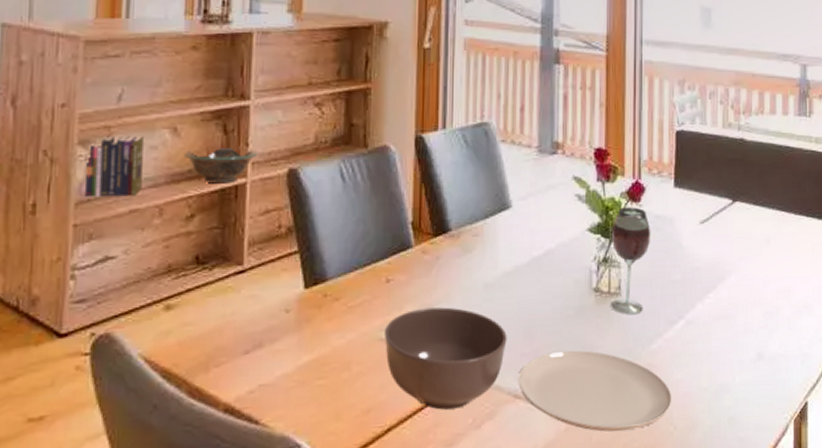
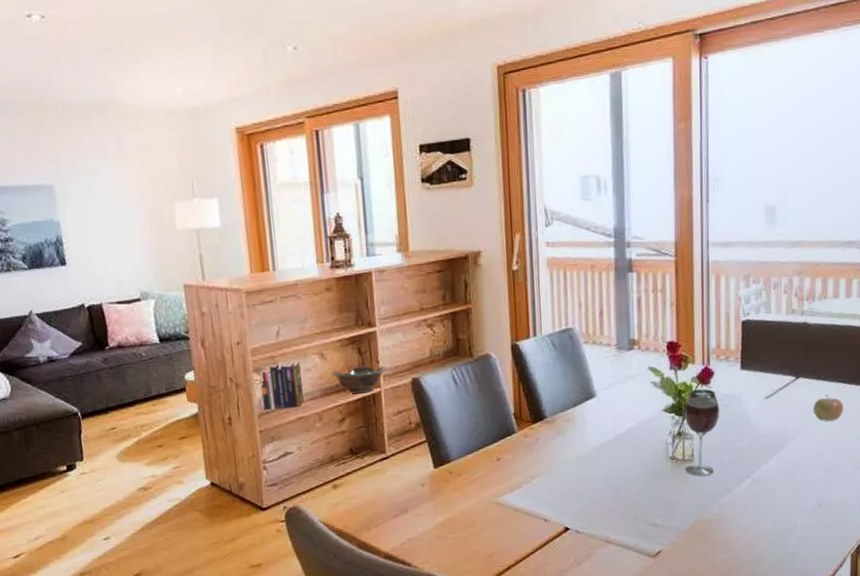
bowl: present [384,307,507,410] -> none [498,477,598,553]
plate: present [518,350,672,432] -> none [609,506,741,567]
fruit: none [752,223,783,255] -> present [814,395,843,422]

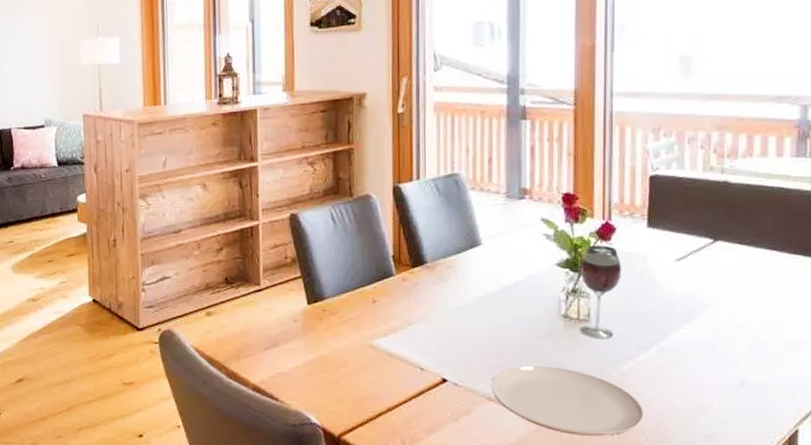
books: present [260,362,304,411] -> none [145,191,184,235]
decorative bowl: present [331,365,387,394] -> none [212,198,266,225]
plate: none [609,506,741,567] -> present [491,365,644,437]
fruit: present [814,395,843,422] -> none [735,262,773,292]

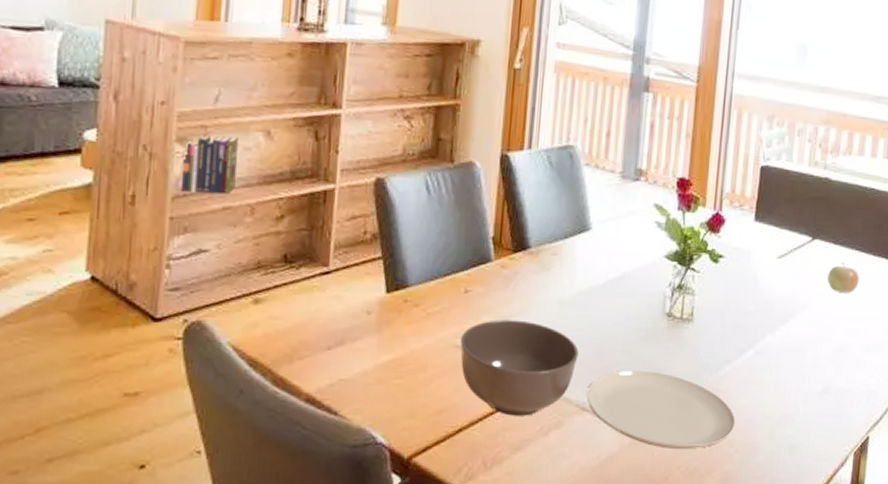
books: none [145,191,184,235] -> present [180,135,238,195]
bowl: none [372,324,480,404] -> present [460,320,579,416]
wineglass: present [580,245,622,339] -> none [682,237,728,341]
fruit: none [735,262,773,292] -> present [827,262,859,294]

